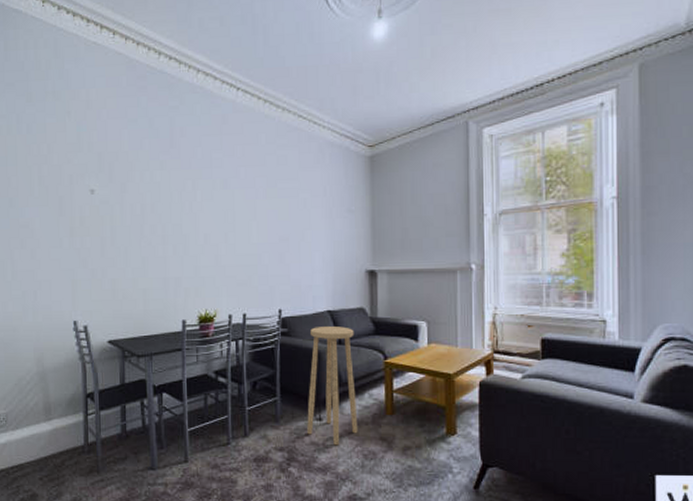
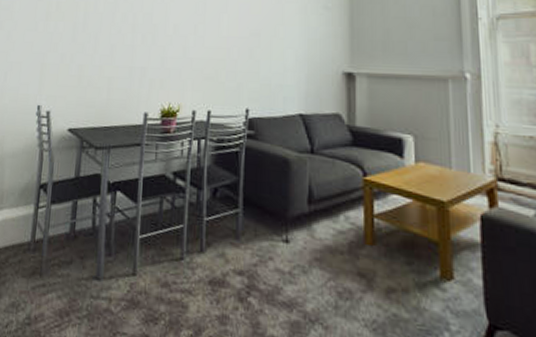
stool: present [307,326,358,446] -> none [272,131,331,277]

